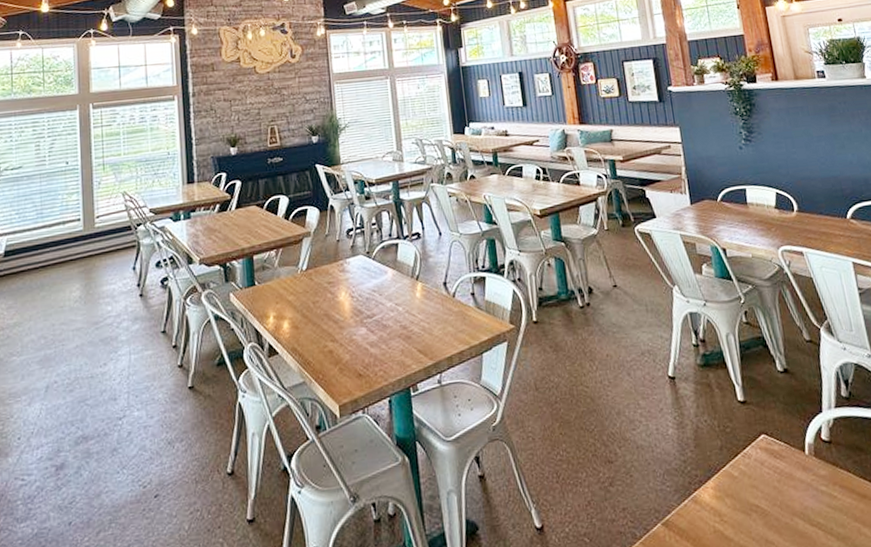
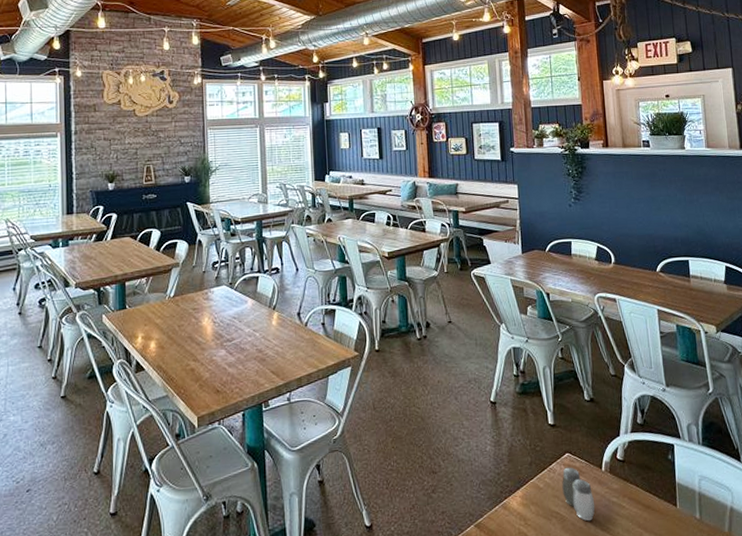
salt and pepper shaker: none [759,451,802,515] -> present [562,467,595,521]

